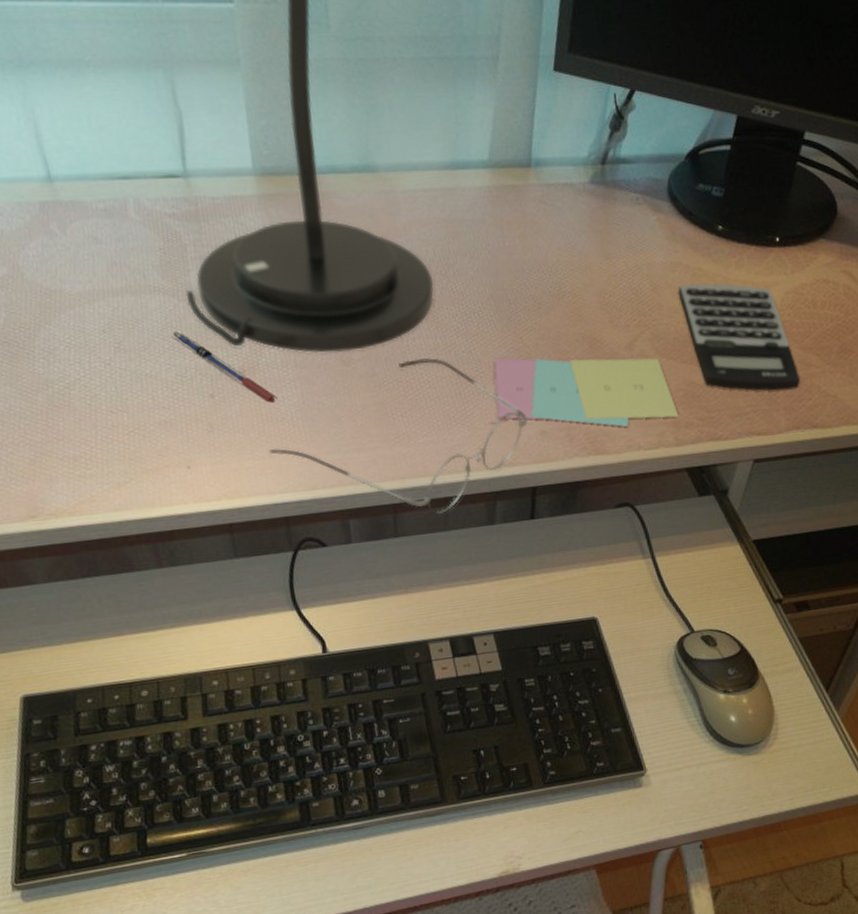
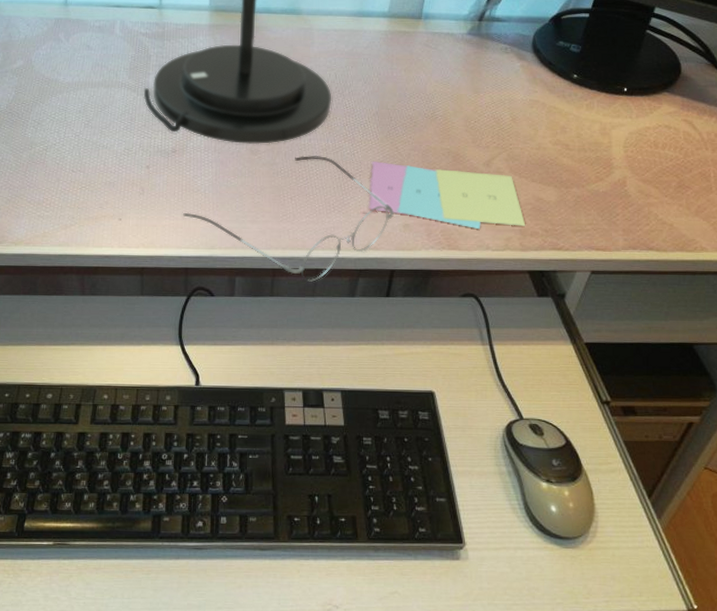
pen: present [171,331,278,403] -> none [127,117,197,177]
calculator: present [678,283,801,391] -> none [534,119,640,214]

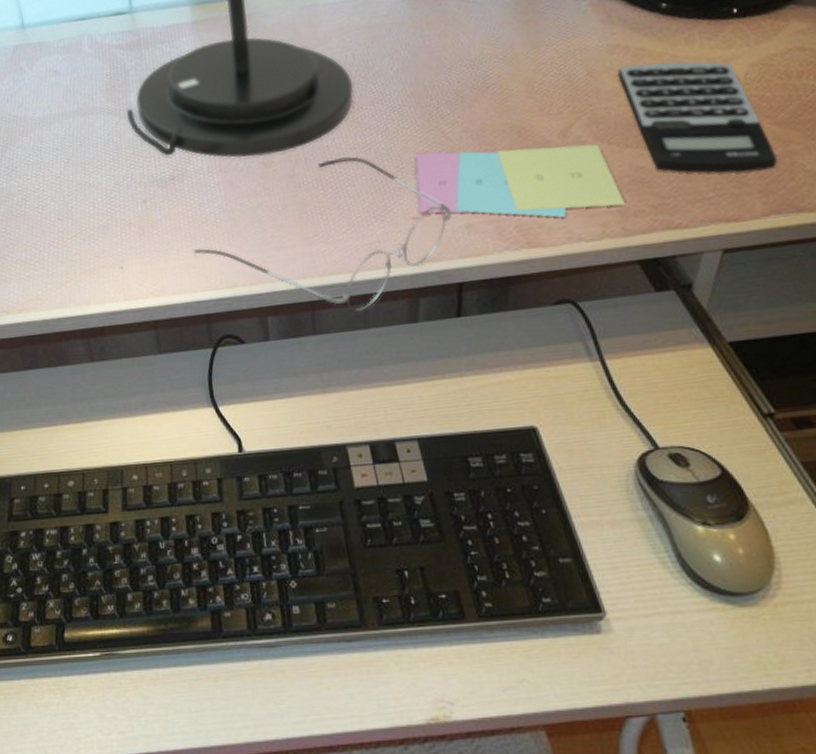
calculator: none [534,119,640,214] -> present [617,61,778,174]

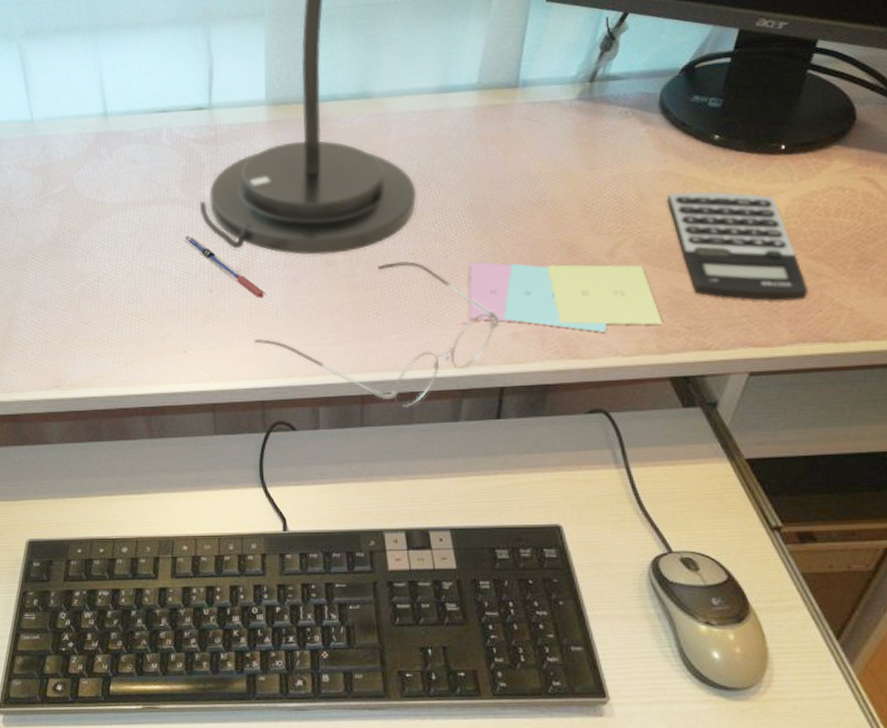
pen: none [112,145,203,206] -> present [184,235,266,298]

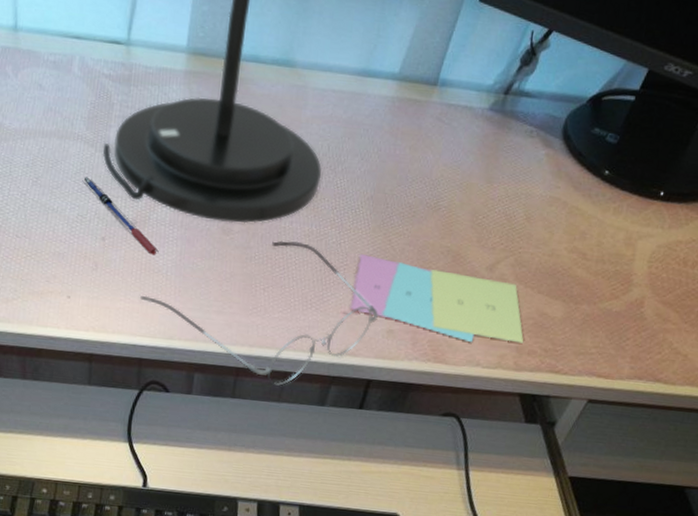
calculator: present [666,192,809,301] -> none [550,220,655,340]

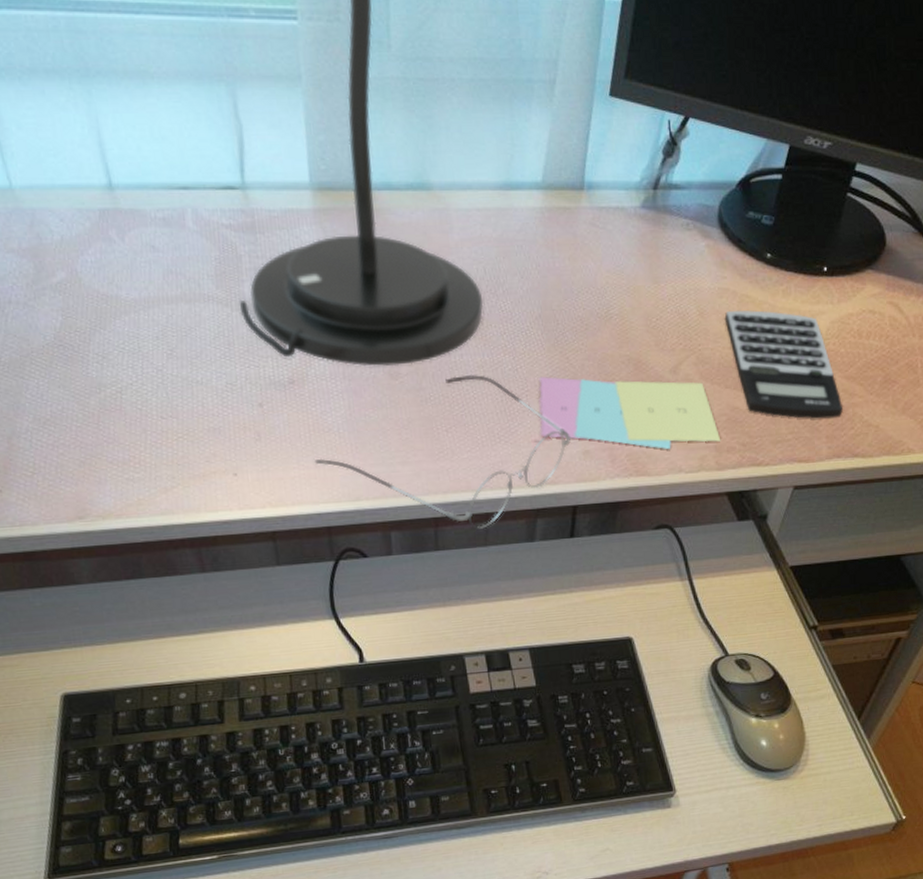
pen: present [82,177,159,255] -> none [223,340,325,414]
calculator: none [550,220,655,340] -> present [724,310,844,419]

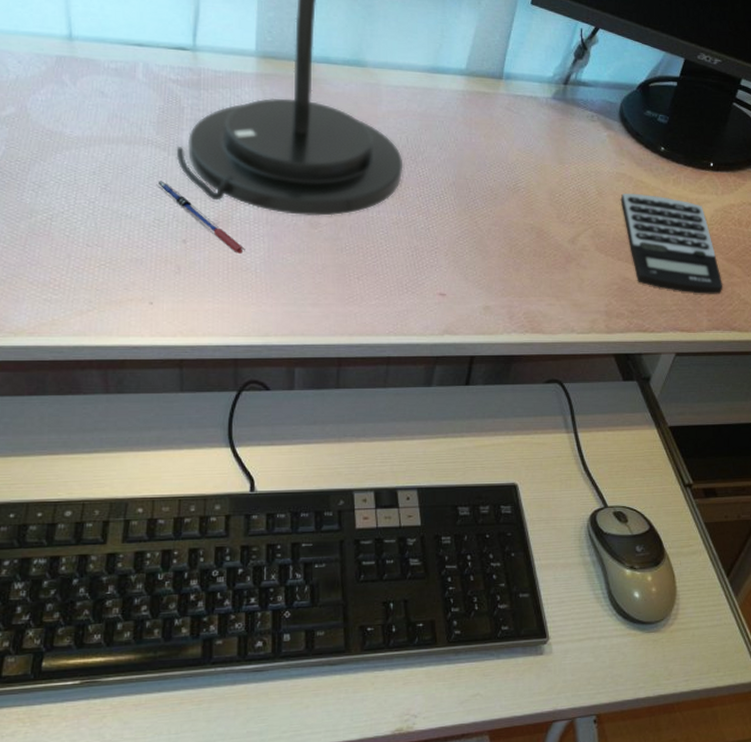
pen: none [223,340,325,414] -> present [156,181,245,254]
eyeglasses: present [315,375,571,529] -> none [230,230,473,371]
sticky notes: present [538,377,721,449] -> none [445,237,612,310]

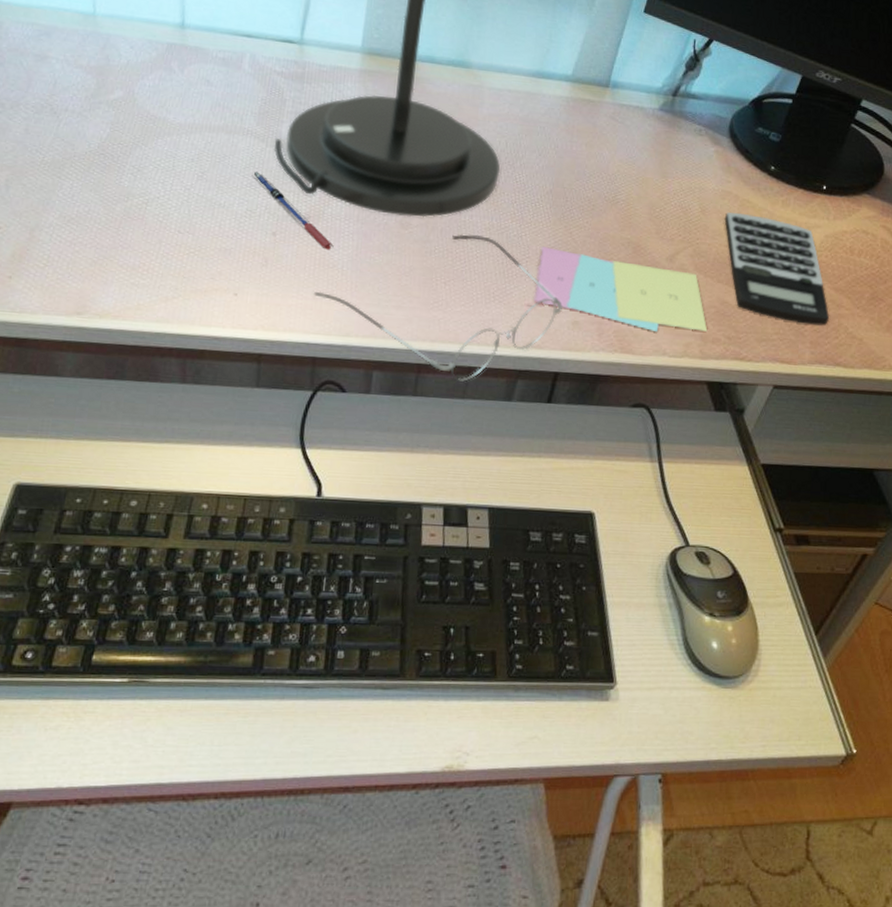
eyeglasses: none [230,230,473,371] -> present [314,234,562,382]
sticky notes: none [445,237,612,310] -> present [533,246,708,332]

